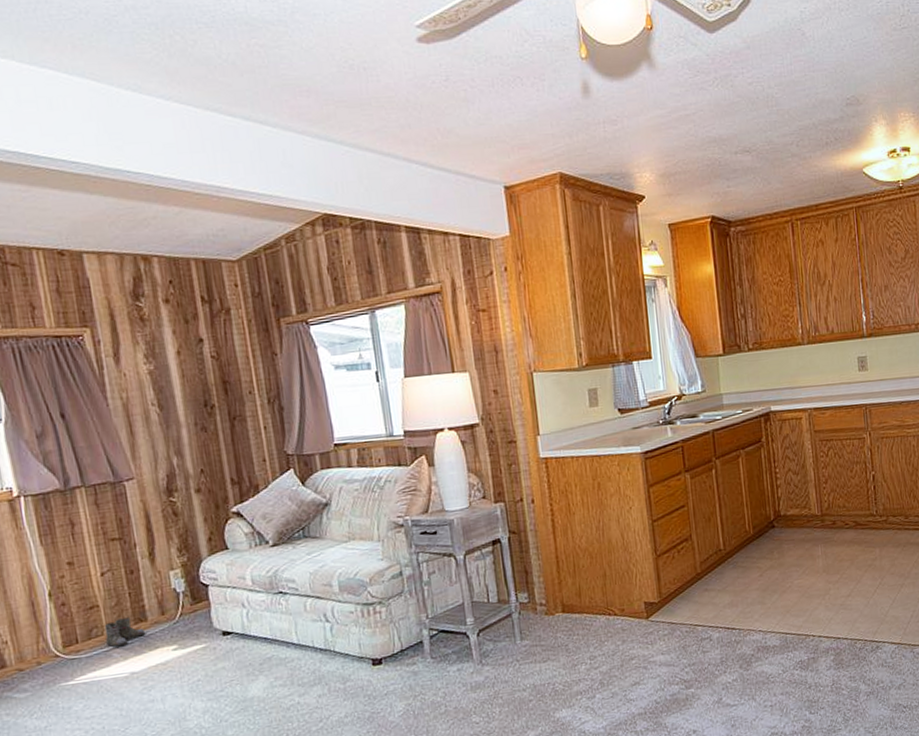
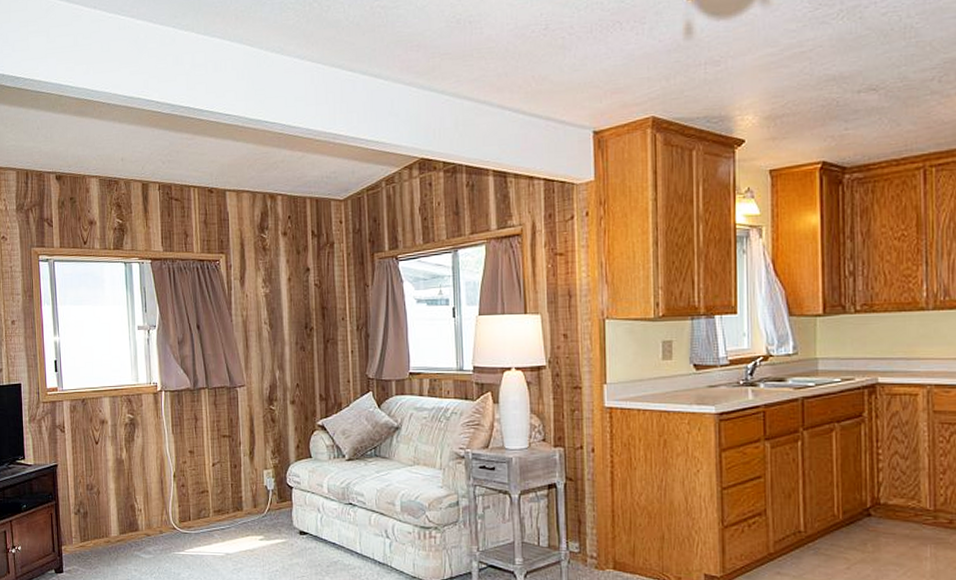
boots: present [104,617,146,648] -> none [208,505,241,529]

